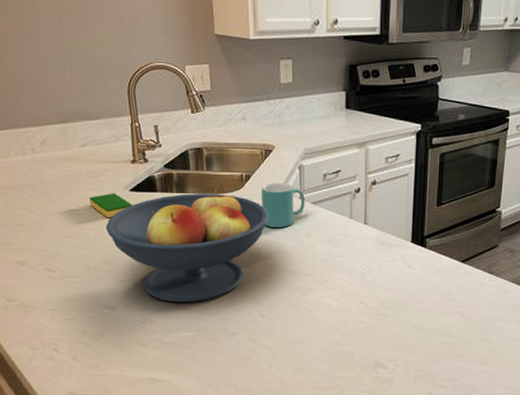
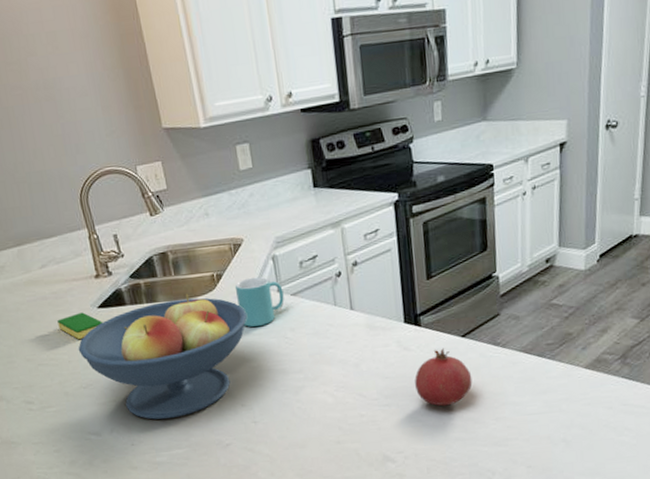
fruit: none [414,270,466,323] -> present [415,348,473,406]

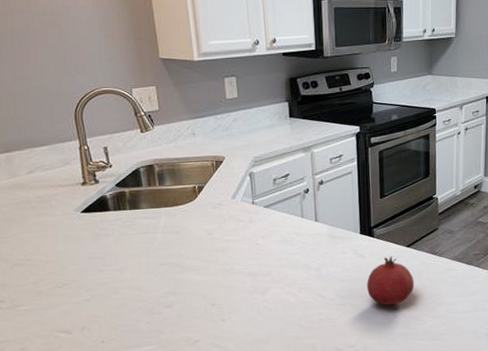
dish sponge: present [57,312,104,339] -> none [39,216,85,241]
fruit bowl: present [78,294,248,420] -> none [57,203,224,318]
mug: present [234,276,284,327] -> none [214,190,258,234]

